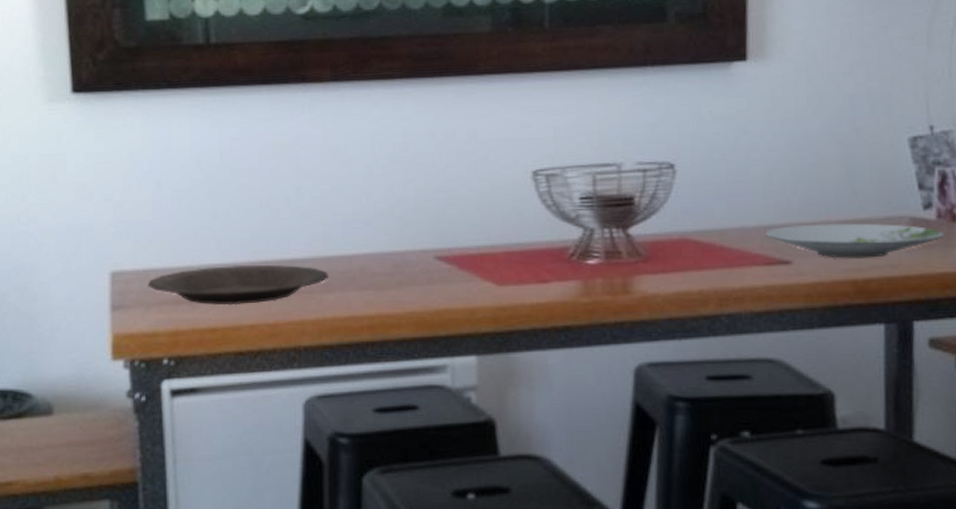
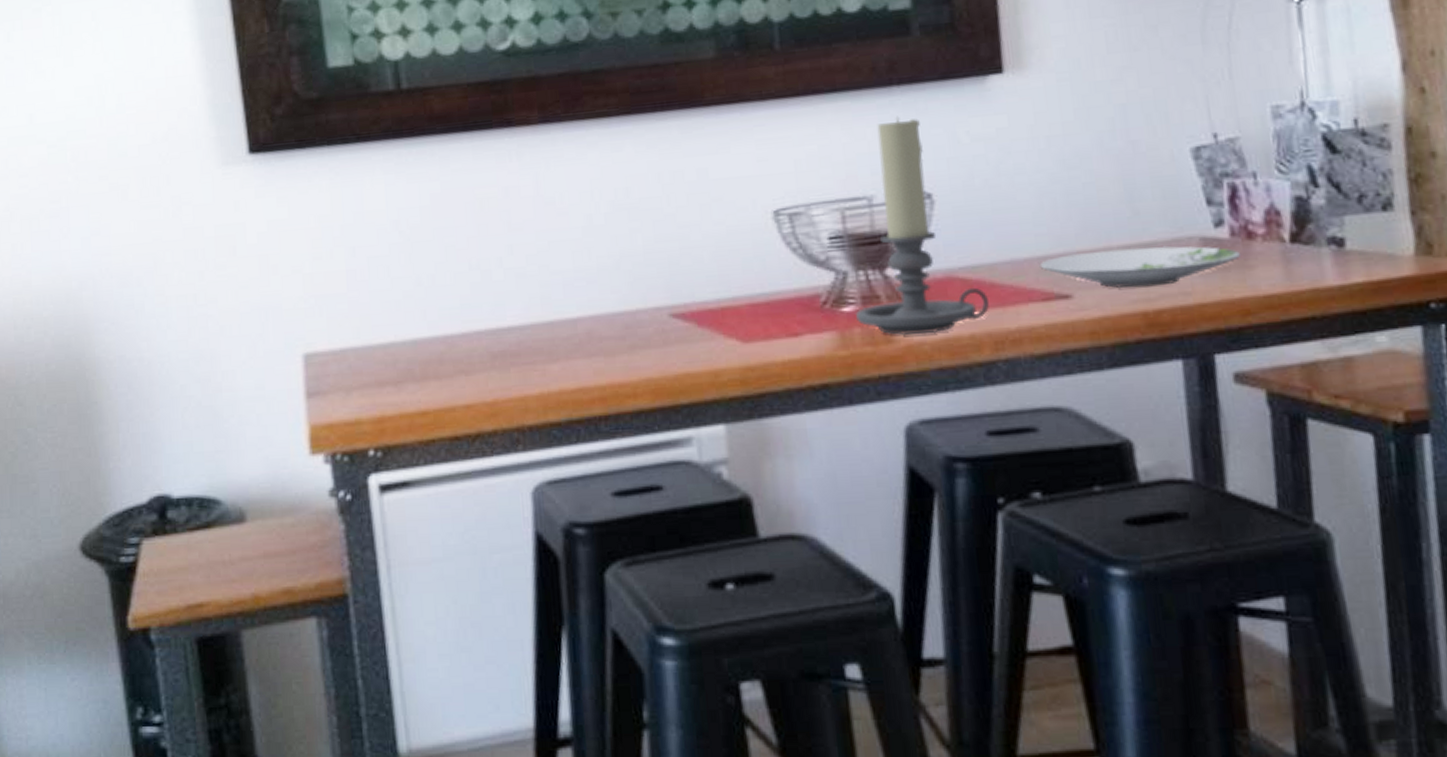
plate: present [147,265,328,306] -> none [346,333,551,385]
candle holder: none [598,93,717,288] -> present [854,116,989,336]

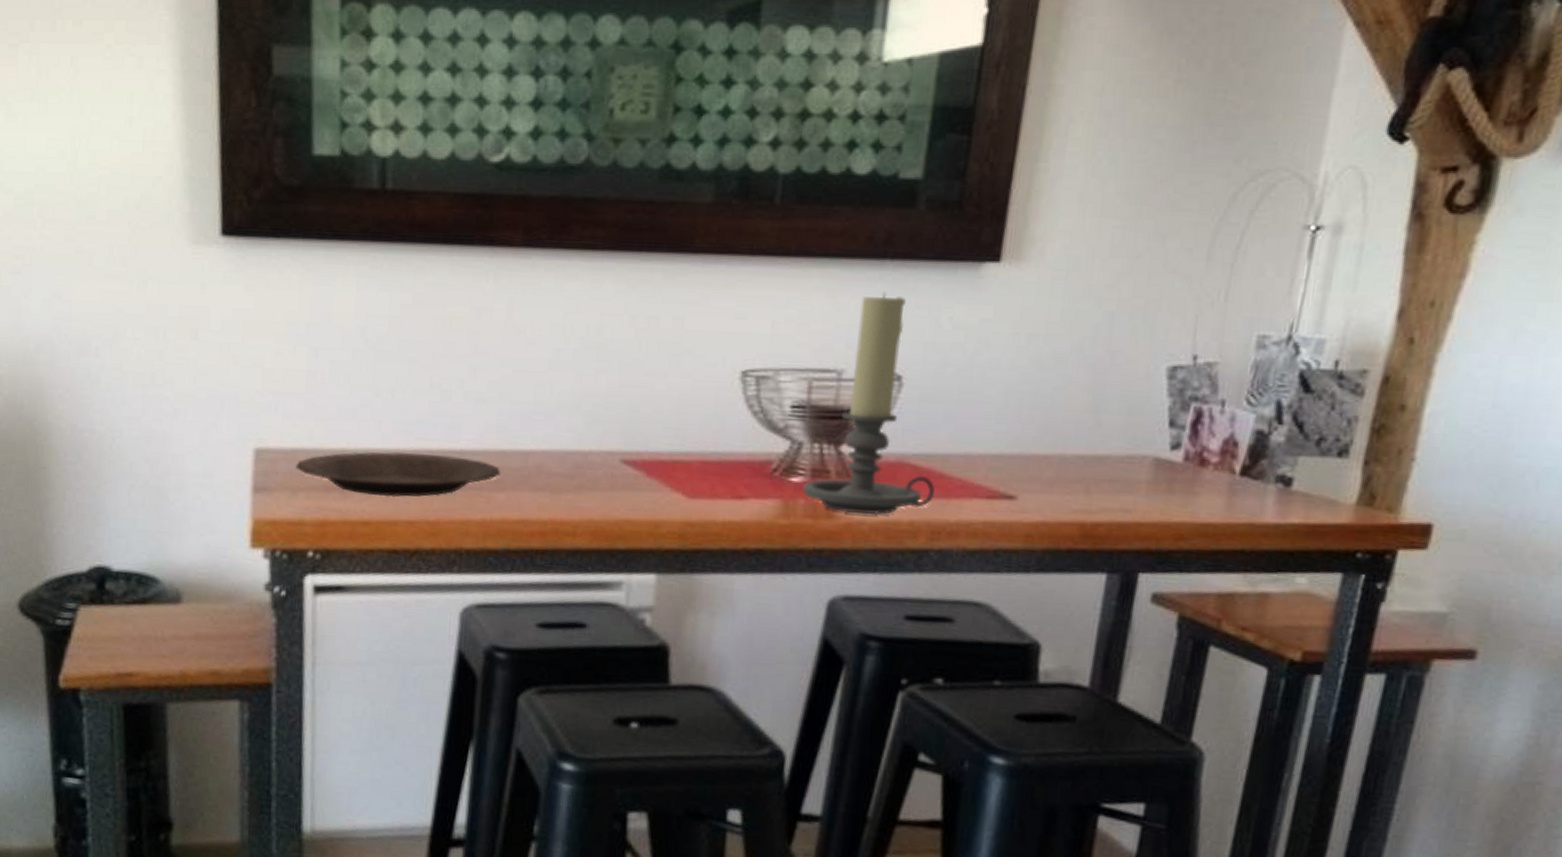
plate: none [346,333,551,385] -> present [295,452,500,498]
plate: present [1039,245,1242,288] -> none [991,456,1190,500]

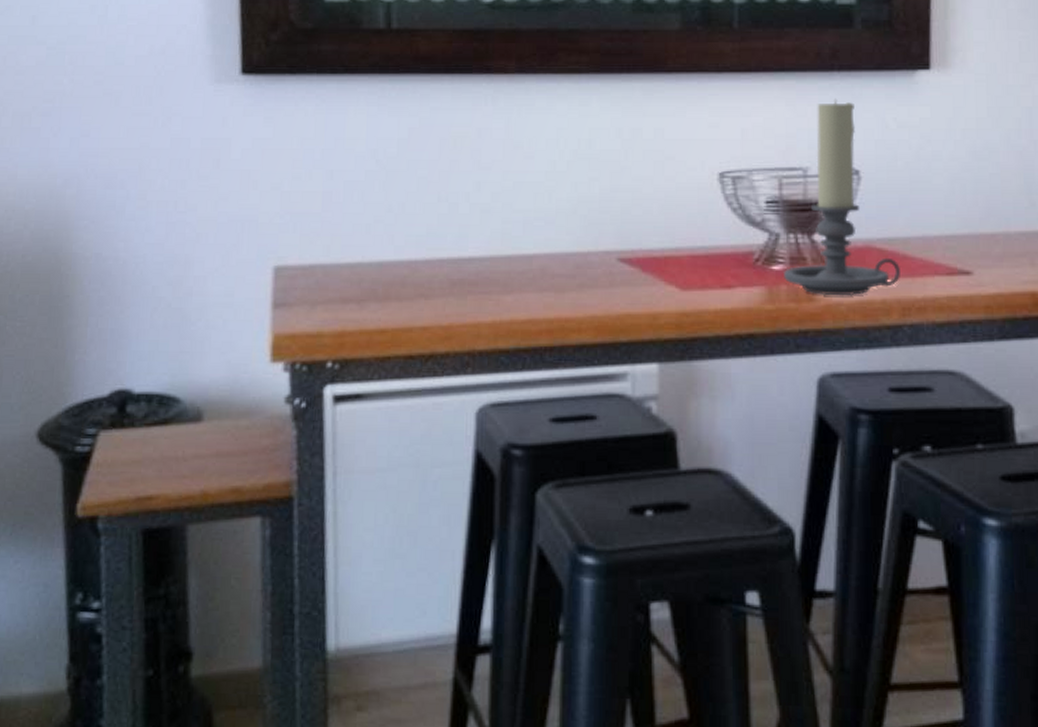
plate: present [295,452,500,498] -> none [313,263,507,305]

